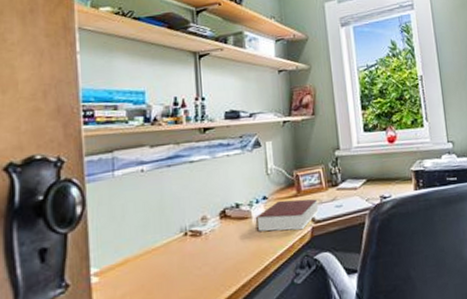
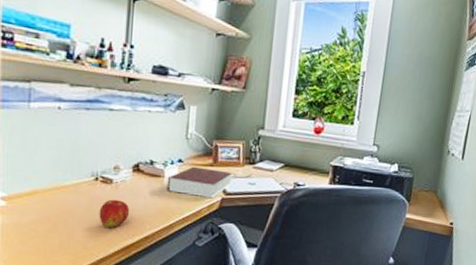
apple: none [192,251,223,284] -> present [99,199,130,228]

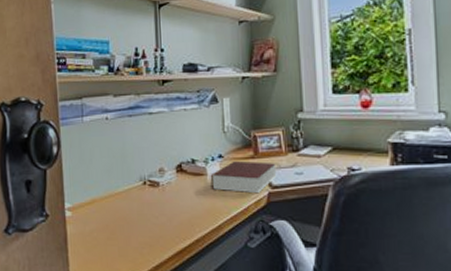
apple: present [99,199,130,228] -> none [150,202,179,232]

